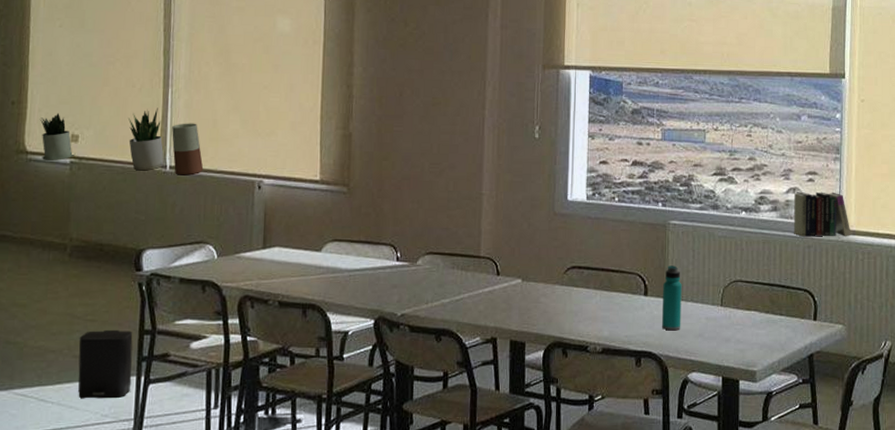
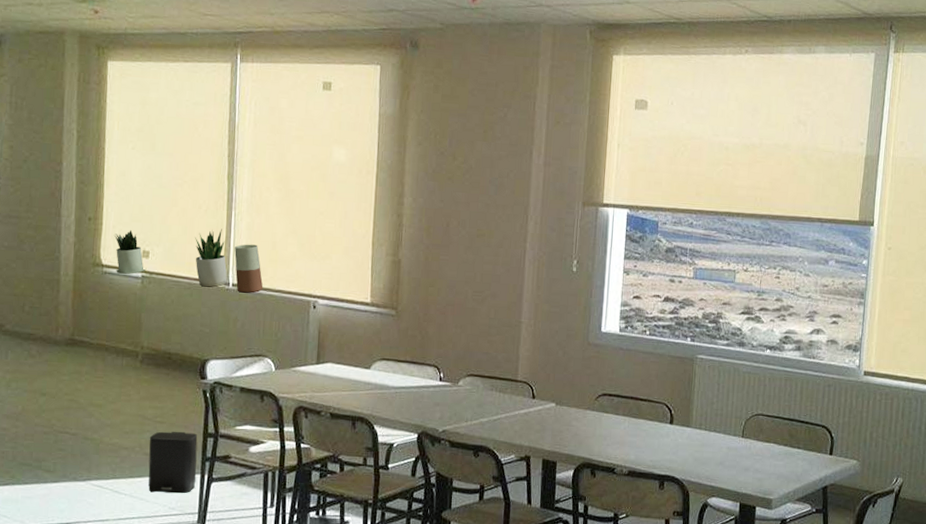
water bottle: present [661,265,682,331] -> none [685,397,706,458]
books: present [794,191,851,237] -> none [815,333,871,379]

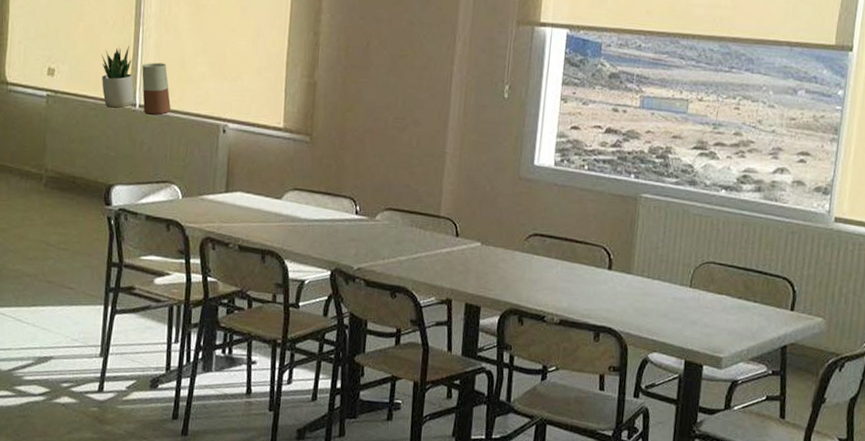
planter: present [113,230,147,275] -> none [19,46,52,94]
pedal bin: present [148,431,198,493] -> none [51,259,102,325]

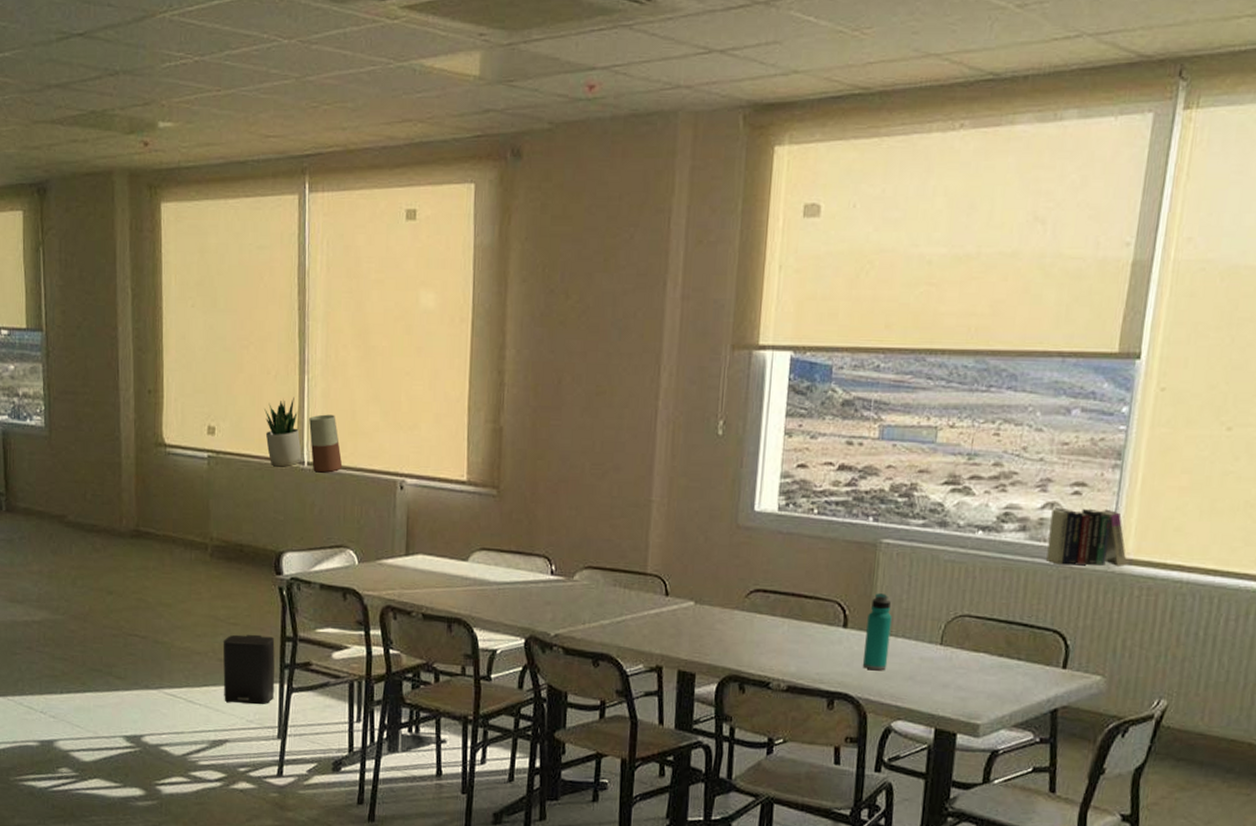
pedal bin: none [51,259,102,325] -> present [223,634,275,704]
water bottle: none [624,240,650,309] -> present [862,593,892,671]
books: none [777,172,843,226] -> present [1046,507,1127,568]

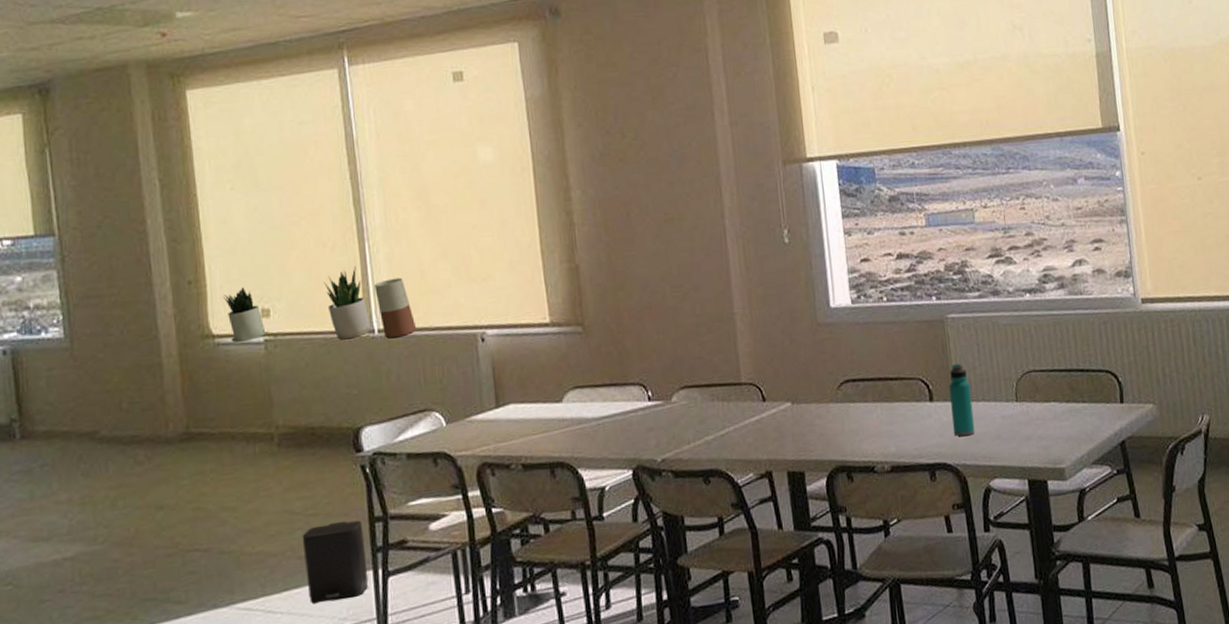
planter: none [176,403,213,455] -> present [222,287,269,343]
books: present [1046,507,1127,568] -> none [1081,258,1150,313]

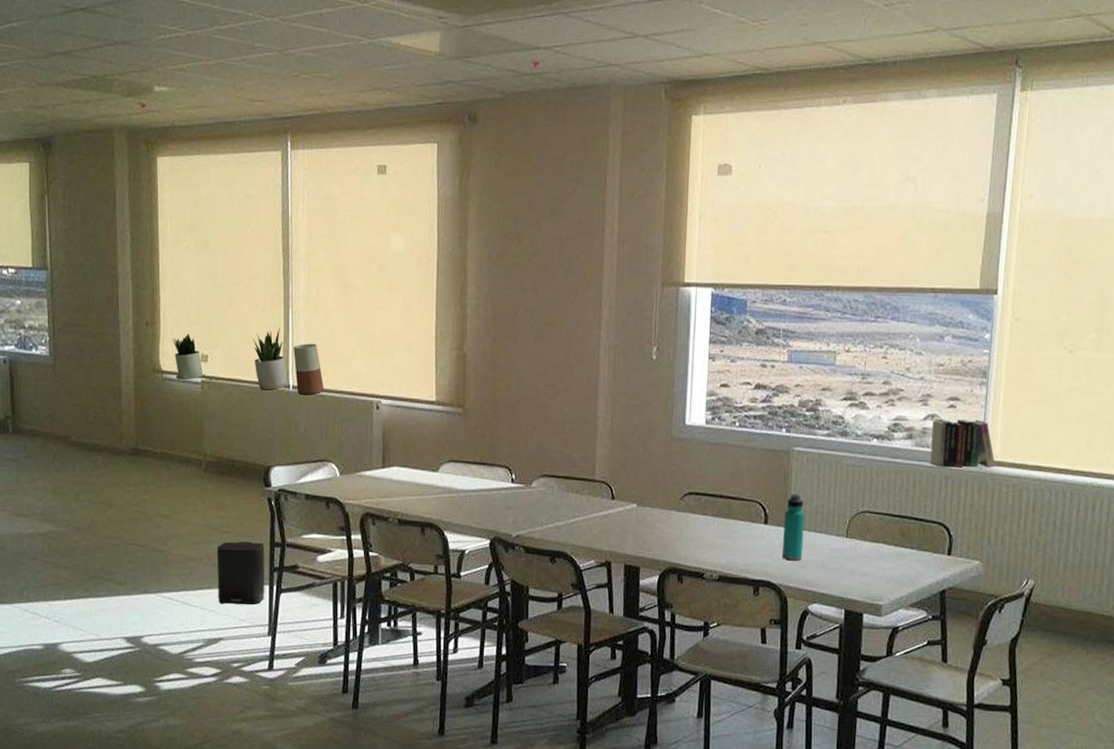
books: none [1081,258,1150,313] -> present [930,418,995,469]

